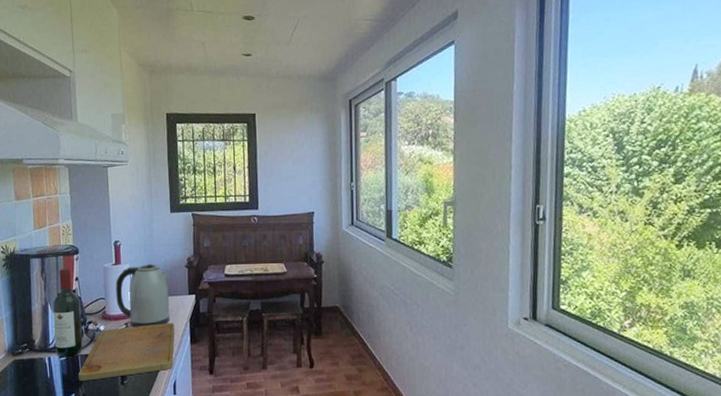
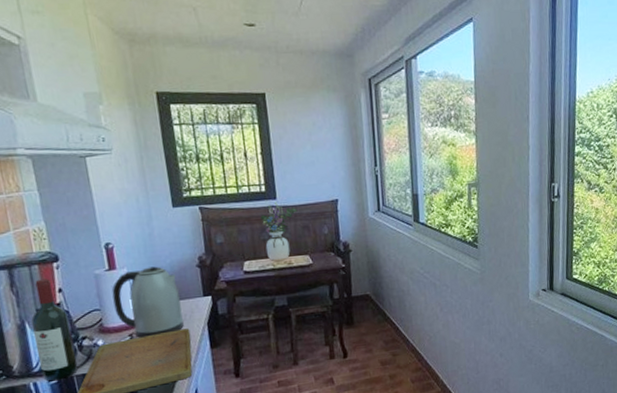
bouquet: none [243,211,276,268] -> present [260,201,298,262]

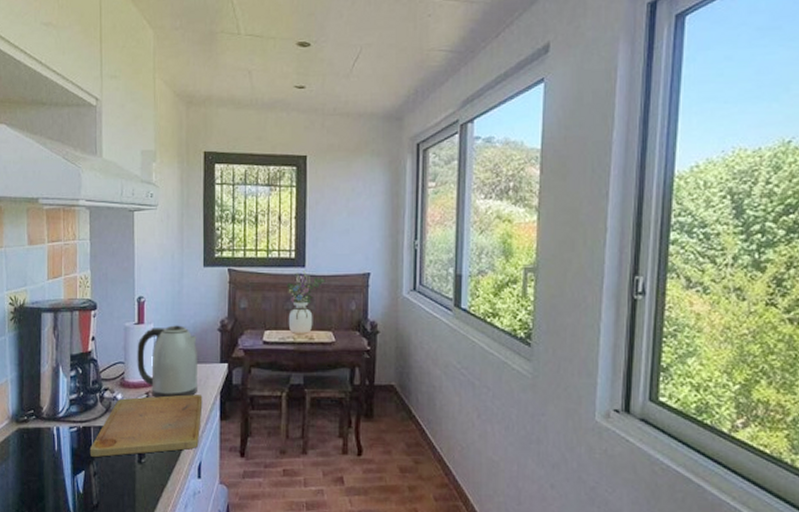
wine bottle: present [31,278,78,382] -> none [65,325,97,429]

